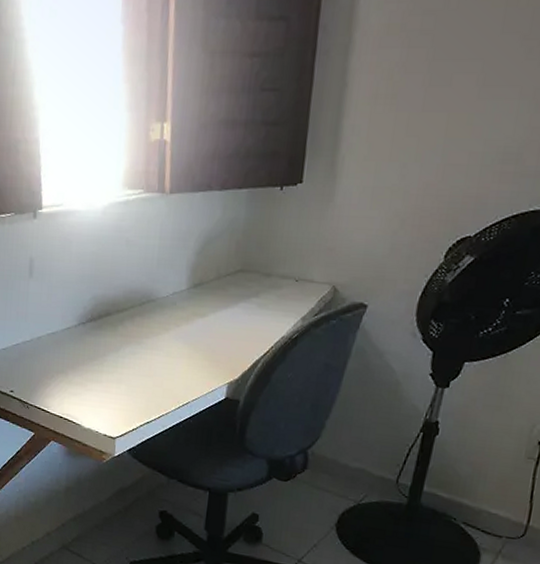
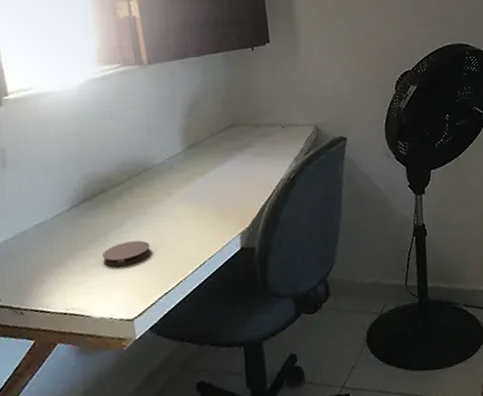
coaster: none [98,366,141,388] -> present [103,240,151,267]

